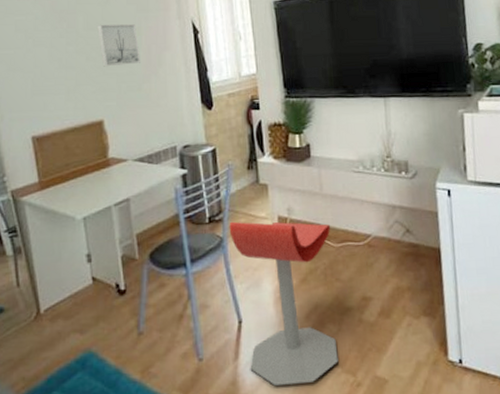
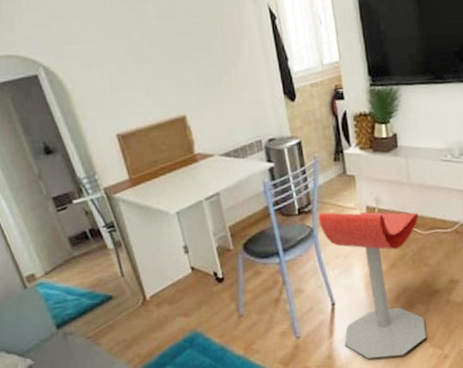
wall art: present [97,23,140,67] -> none [169,11,218,60]

